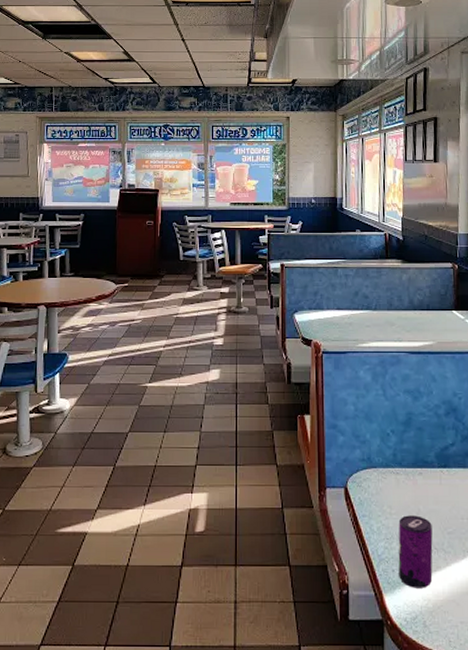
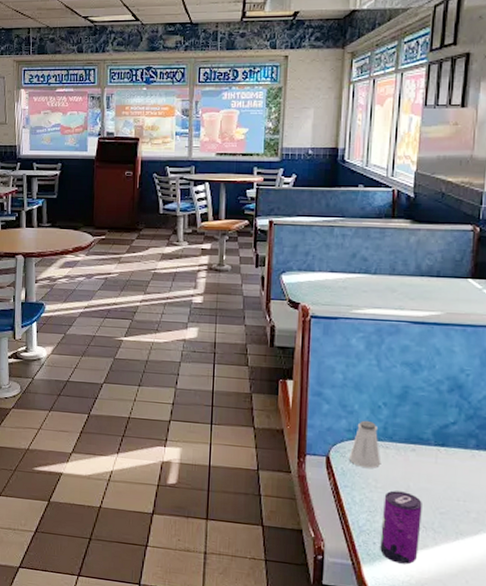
saltshaker: none [364,448,394,495] -> present [348,420,381,468]

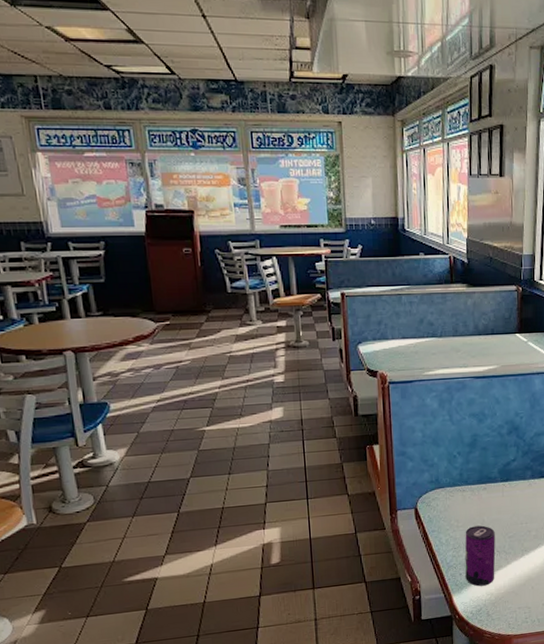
saltshaker: present [348,420,381,468] -> none [433,470,460,512]

